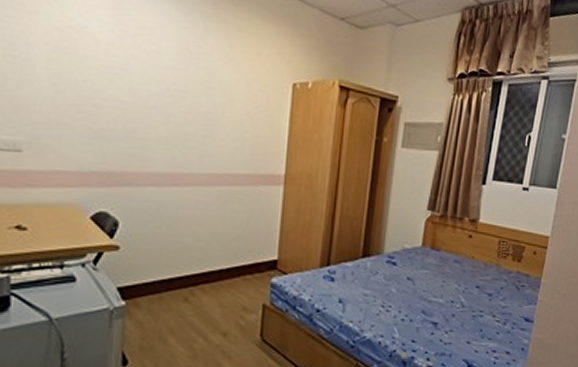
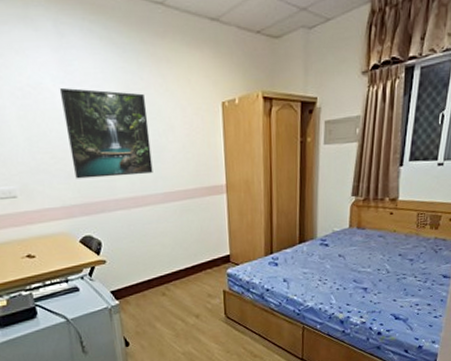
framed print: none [103,37,207,149] -> present [59,88,153,179]

